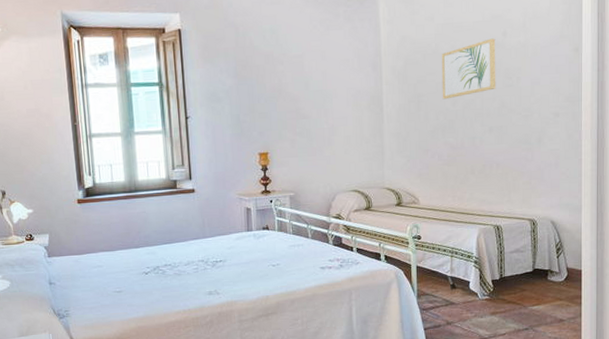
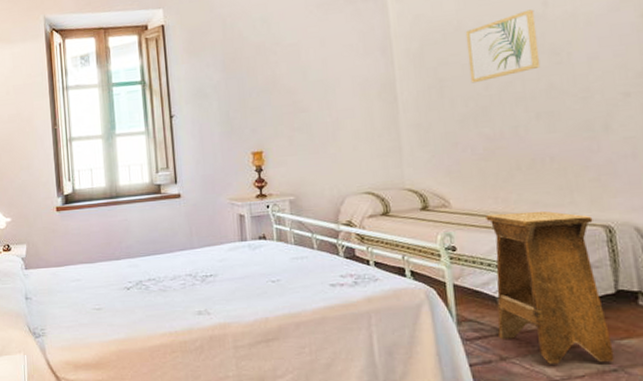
stool: none [445,207,527,326] -> present [485,210,615,364]

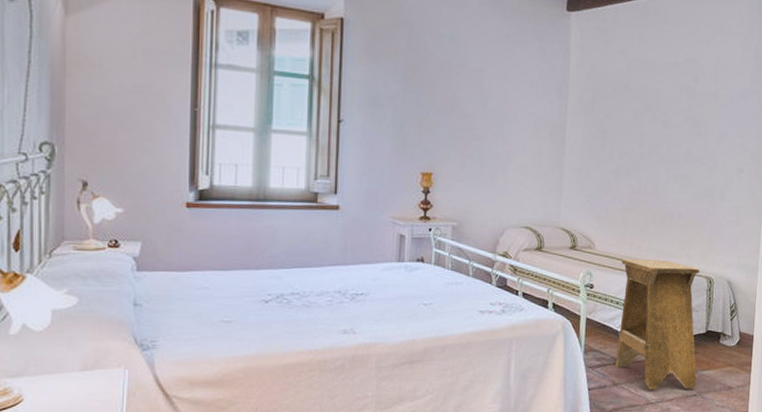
wall art: present [465,9,541,83] -> none [628,82,687,140]

